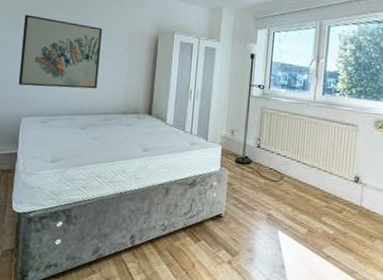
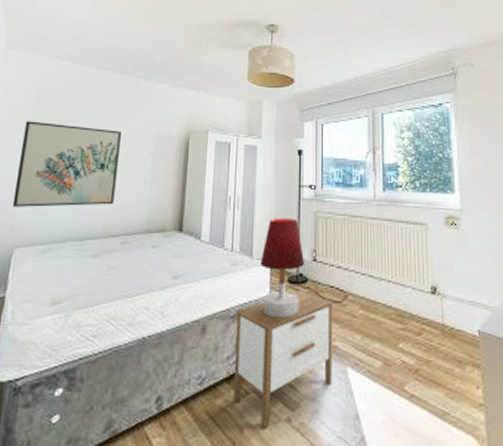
nightstand: none [188,169,271,266] -> present [233,290,333,428]
table lamp: none [213,110,250,190] -> present [260,218,304,319]

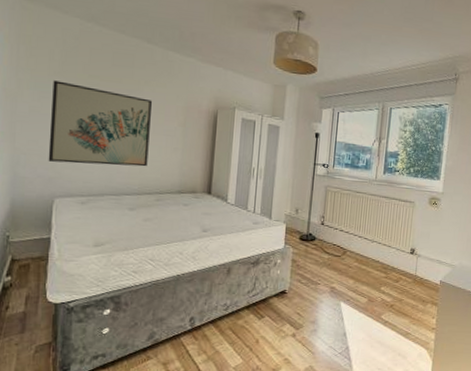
nightstand: present [233,290,333,428] -> none [251,246,335,340]
table lamp: present [260,218,304,319] -> none [277,188,314,266]

